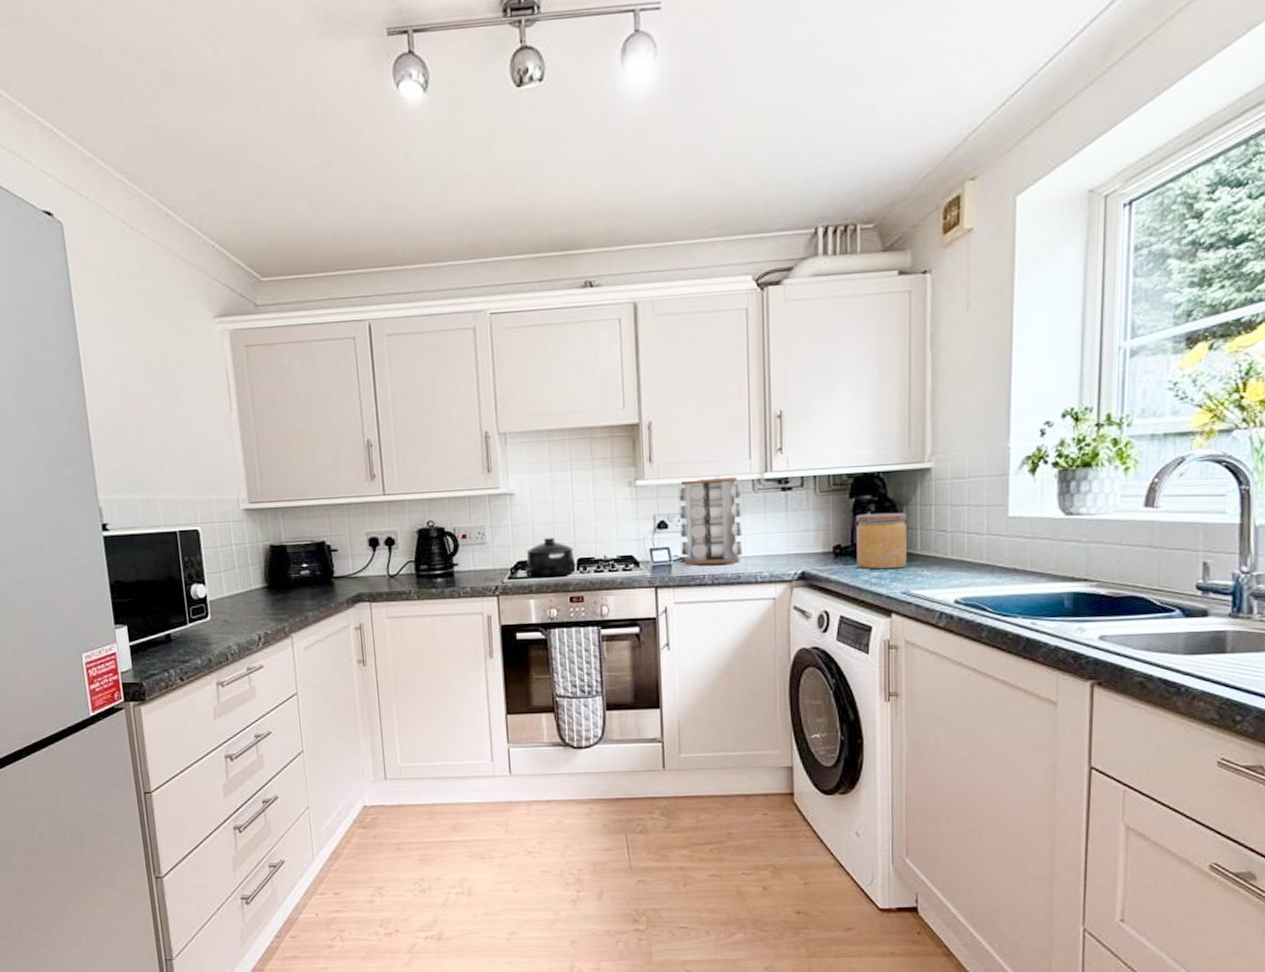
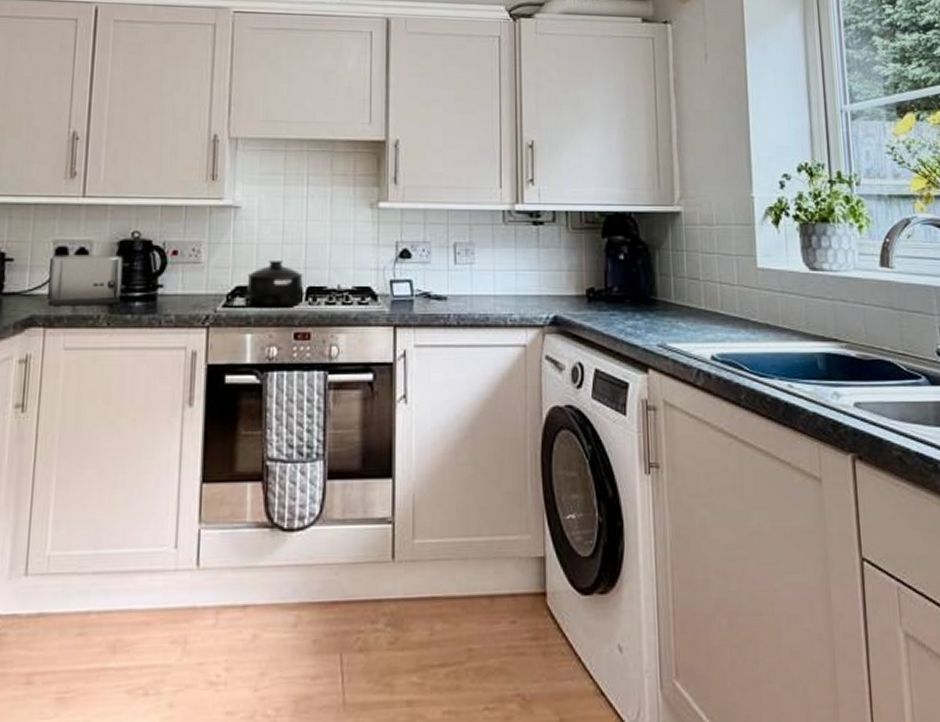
toaster: none [366,541,429,585] -> present [46,254,130,306]
spice rack: present [679,476,742,566] -> none [424,203,491,304]
jar: present [856,512,907,570] -> none [609,255,661,318]

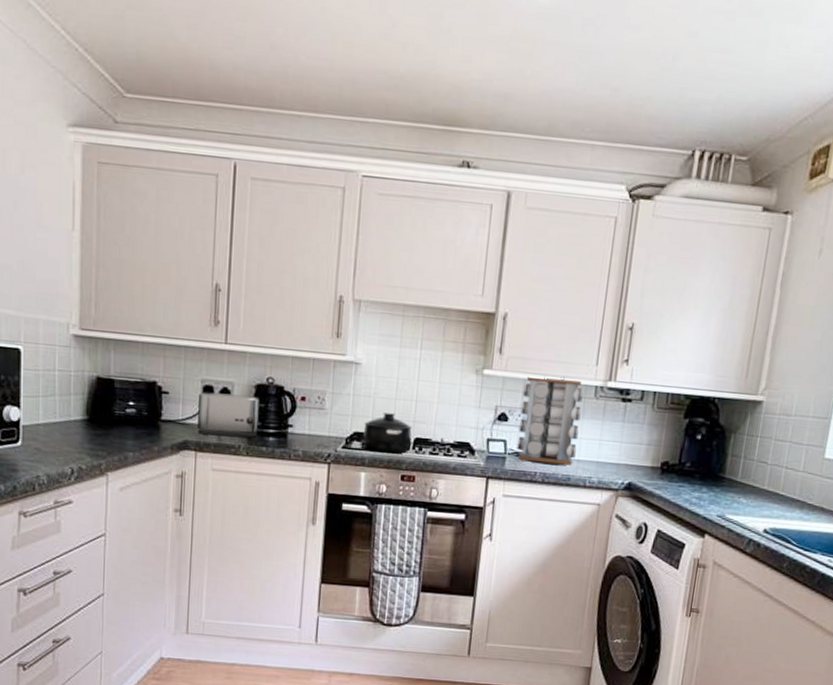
spice rack: none [424,203,491,304] -> present [517,375,584,466]

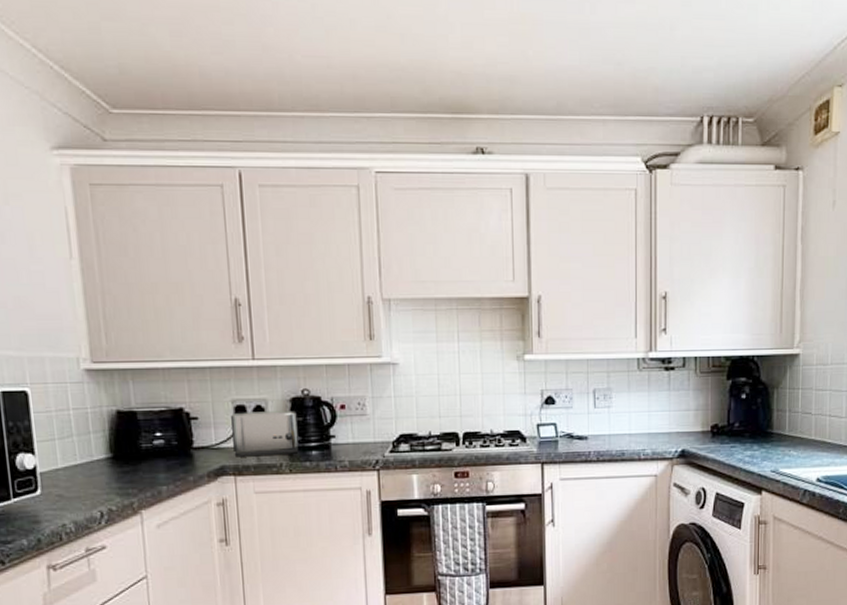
saucepan: present [362,413,412,454] -> none [409,411,460,452]
spice rack: present [517,375,584,466] -> none [567,353,627,443]

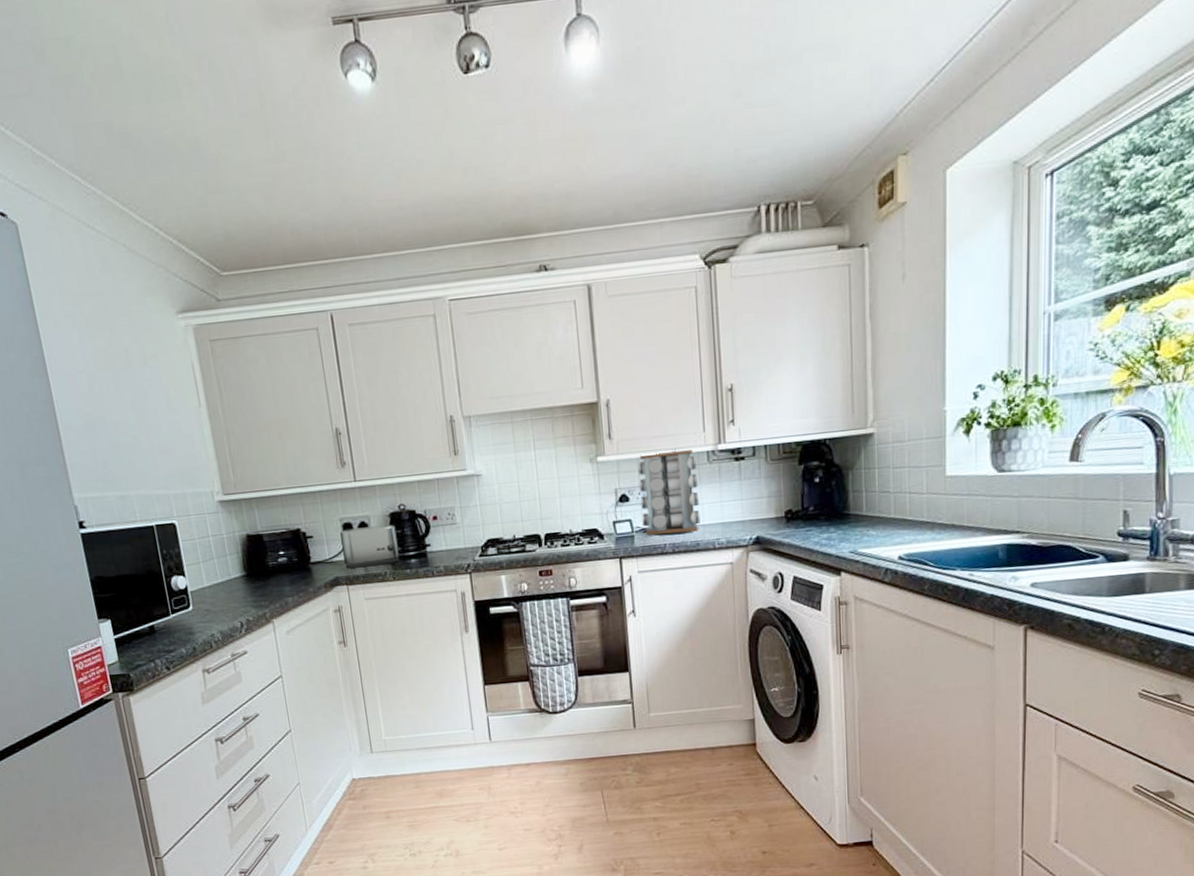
spice rack: none [567,353,627,443] -> present [638,449,700,536]

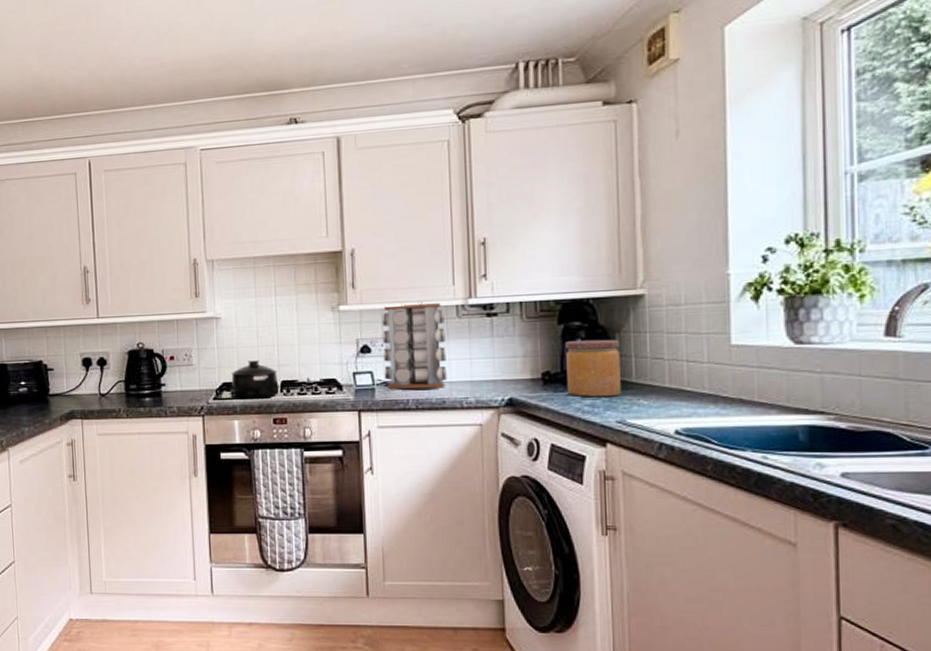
toaster: present [340,524,401,569] -> none [80,362,138,403]
saucepan: none [495,515,542,554] -> present [231,360,278,399]
jar: none [805,476,853,532] -> present [566,339,621,398]

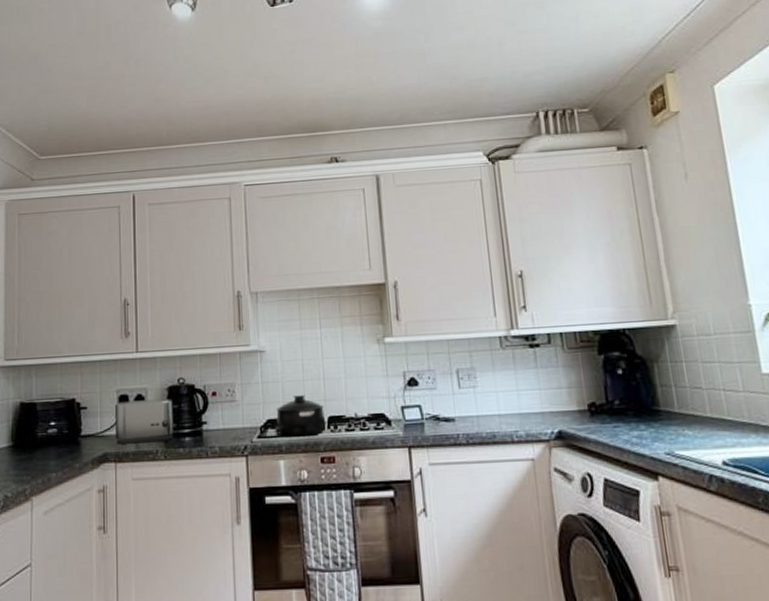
toaster: none [80,362,138,403] -> present [115,398,178,445]
spice rack: present [382,301,447,391] -> none [427,333,496,425]
jar: present [566,339,621,398] -> none [607,369,666,429]

